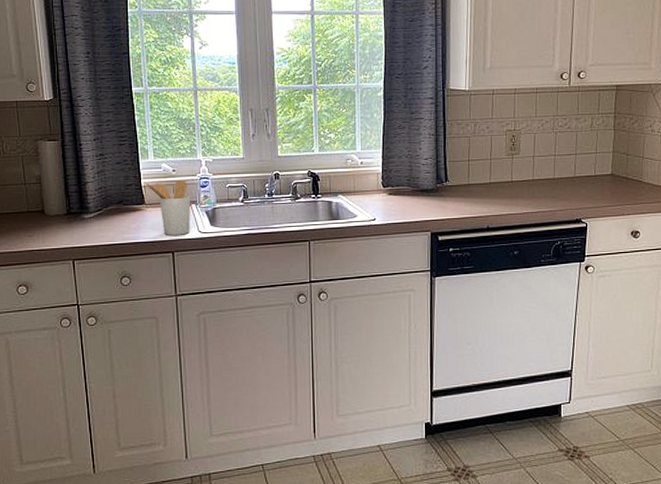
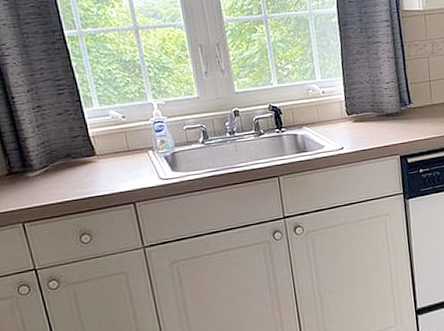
utensil holder: present [146,180,190,235] -> none [94,126,150,186]

